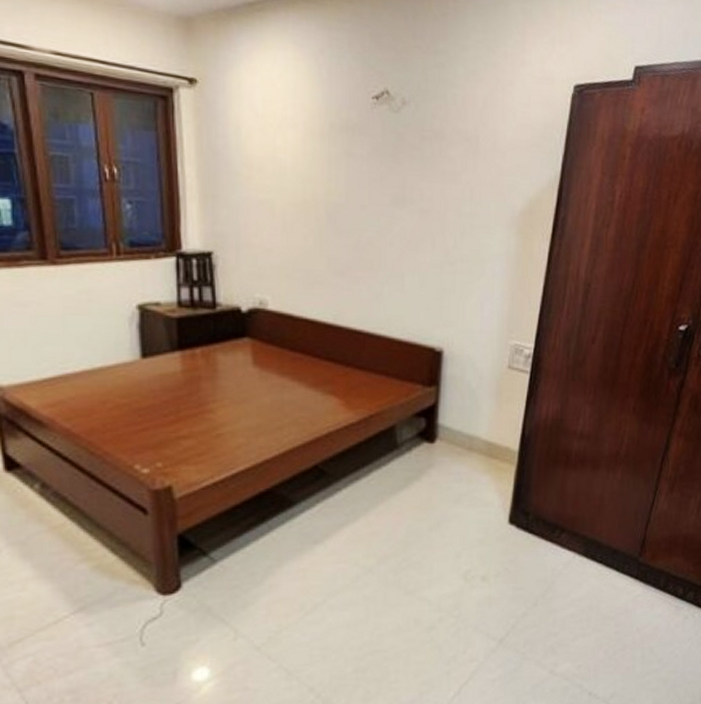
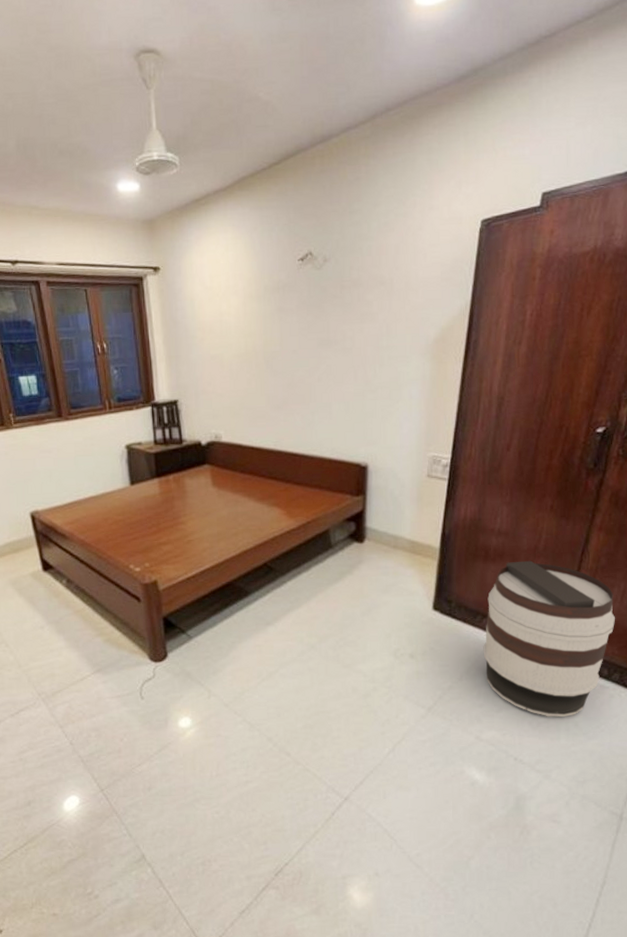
barrel: none [560,467,691,644] -> present [483,560,615,717]

